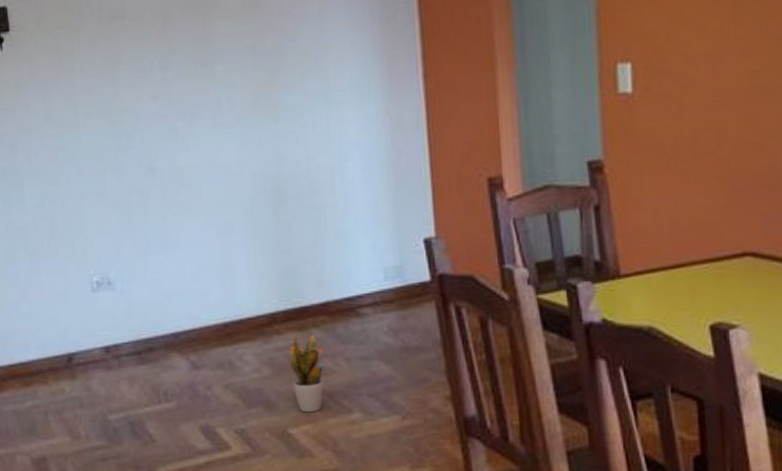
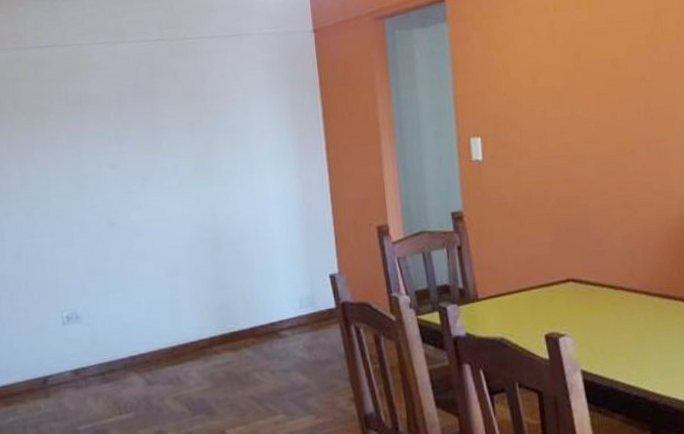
potted plant: present [288,334,327,413] -> none [225,353,256,417]

